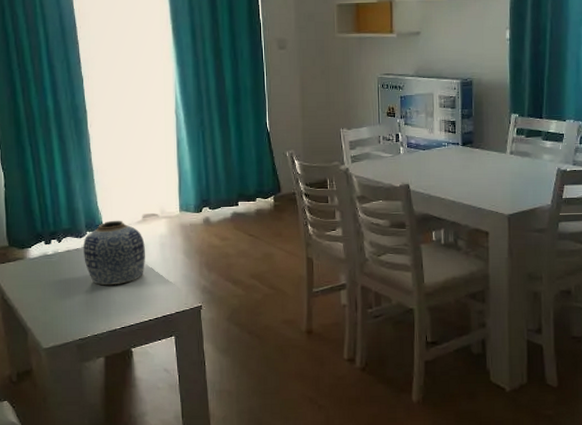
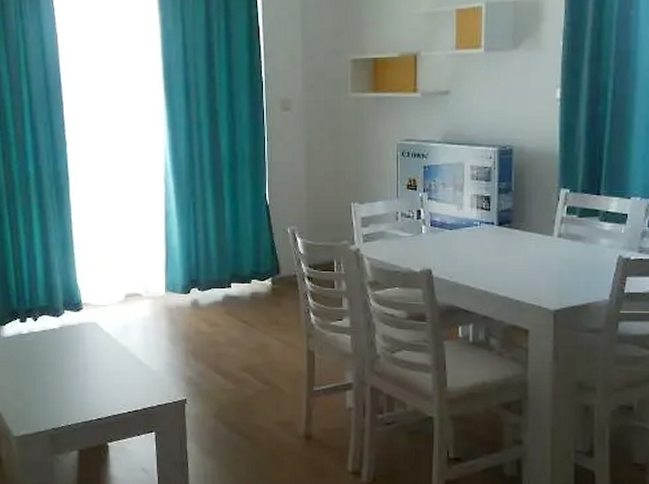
vase: present [83,220,145,286] -> none [60,299,126,371]

